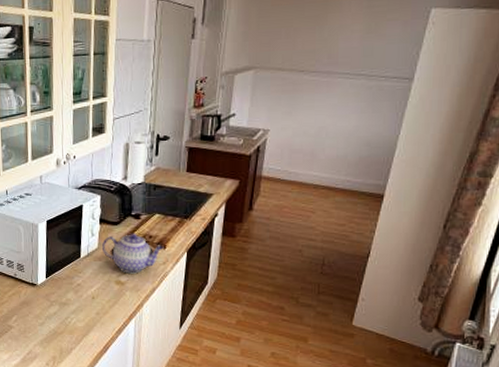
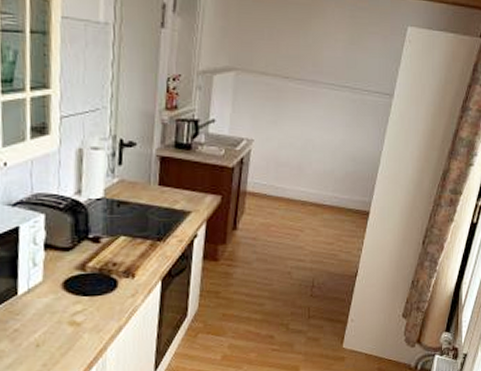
teapot: present [101,233,164,274] -> none [47,260,133,311]

